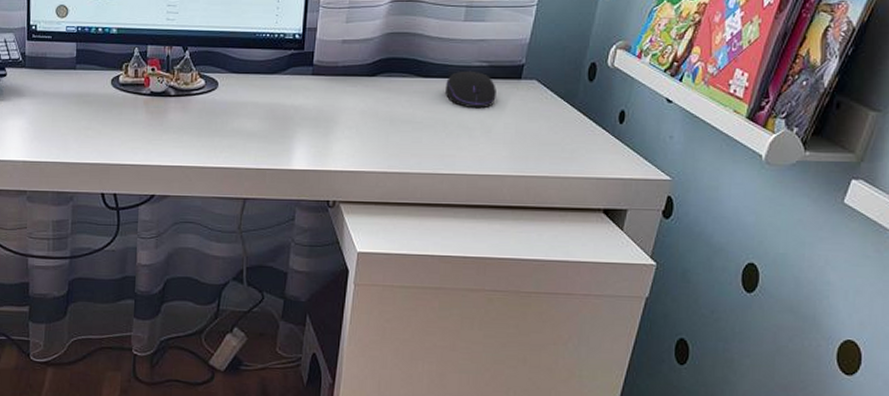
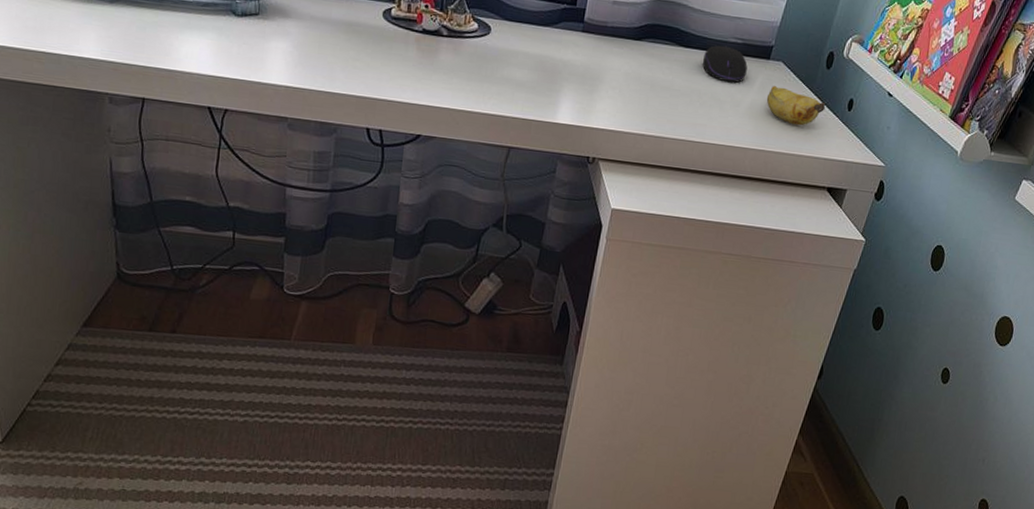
banana: none [521,106,591,146] -> present [766,86,825,126]

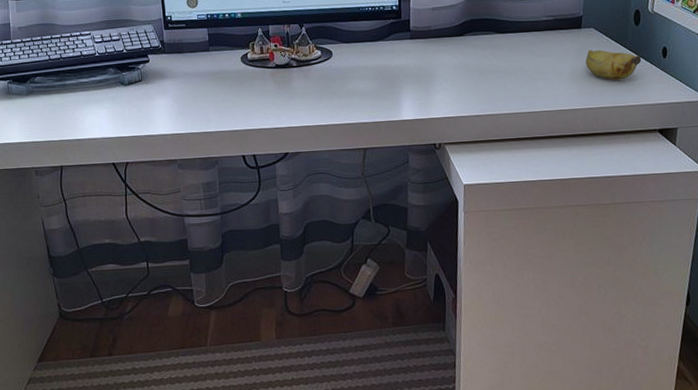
computer mouse: present [703,45,748,83] -> none [521,24,563,55]

